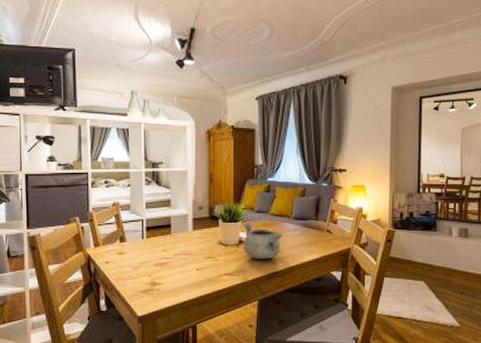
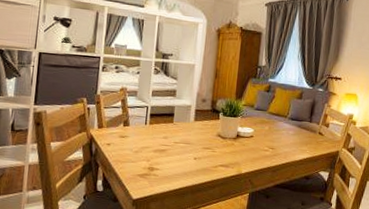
decorative bowl: present [243,221,284,260] -> none [240,117,279,155]

